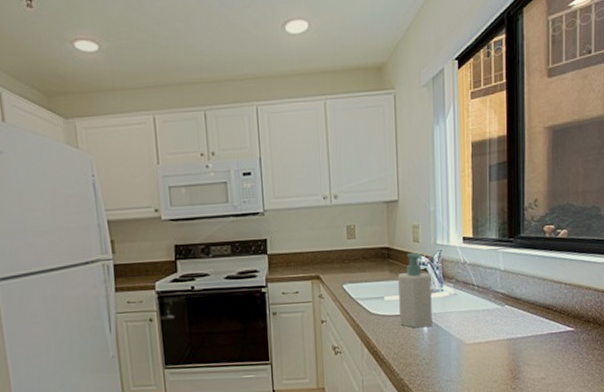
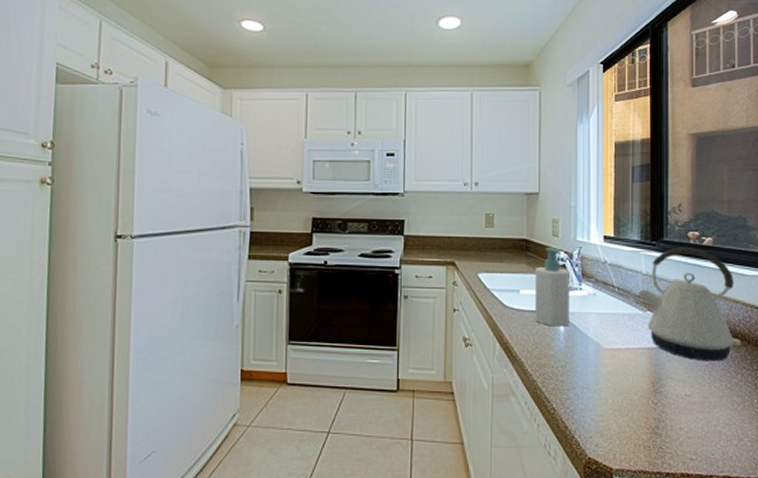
kettle: none [495,241,594,347] -> present [637,247,742,362]

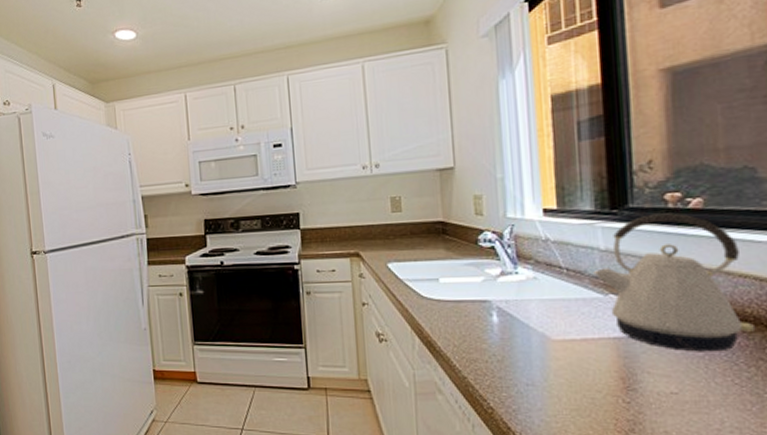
soap bottle: present [535,248,569,327] -> none [457,228,505,317]

